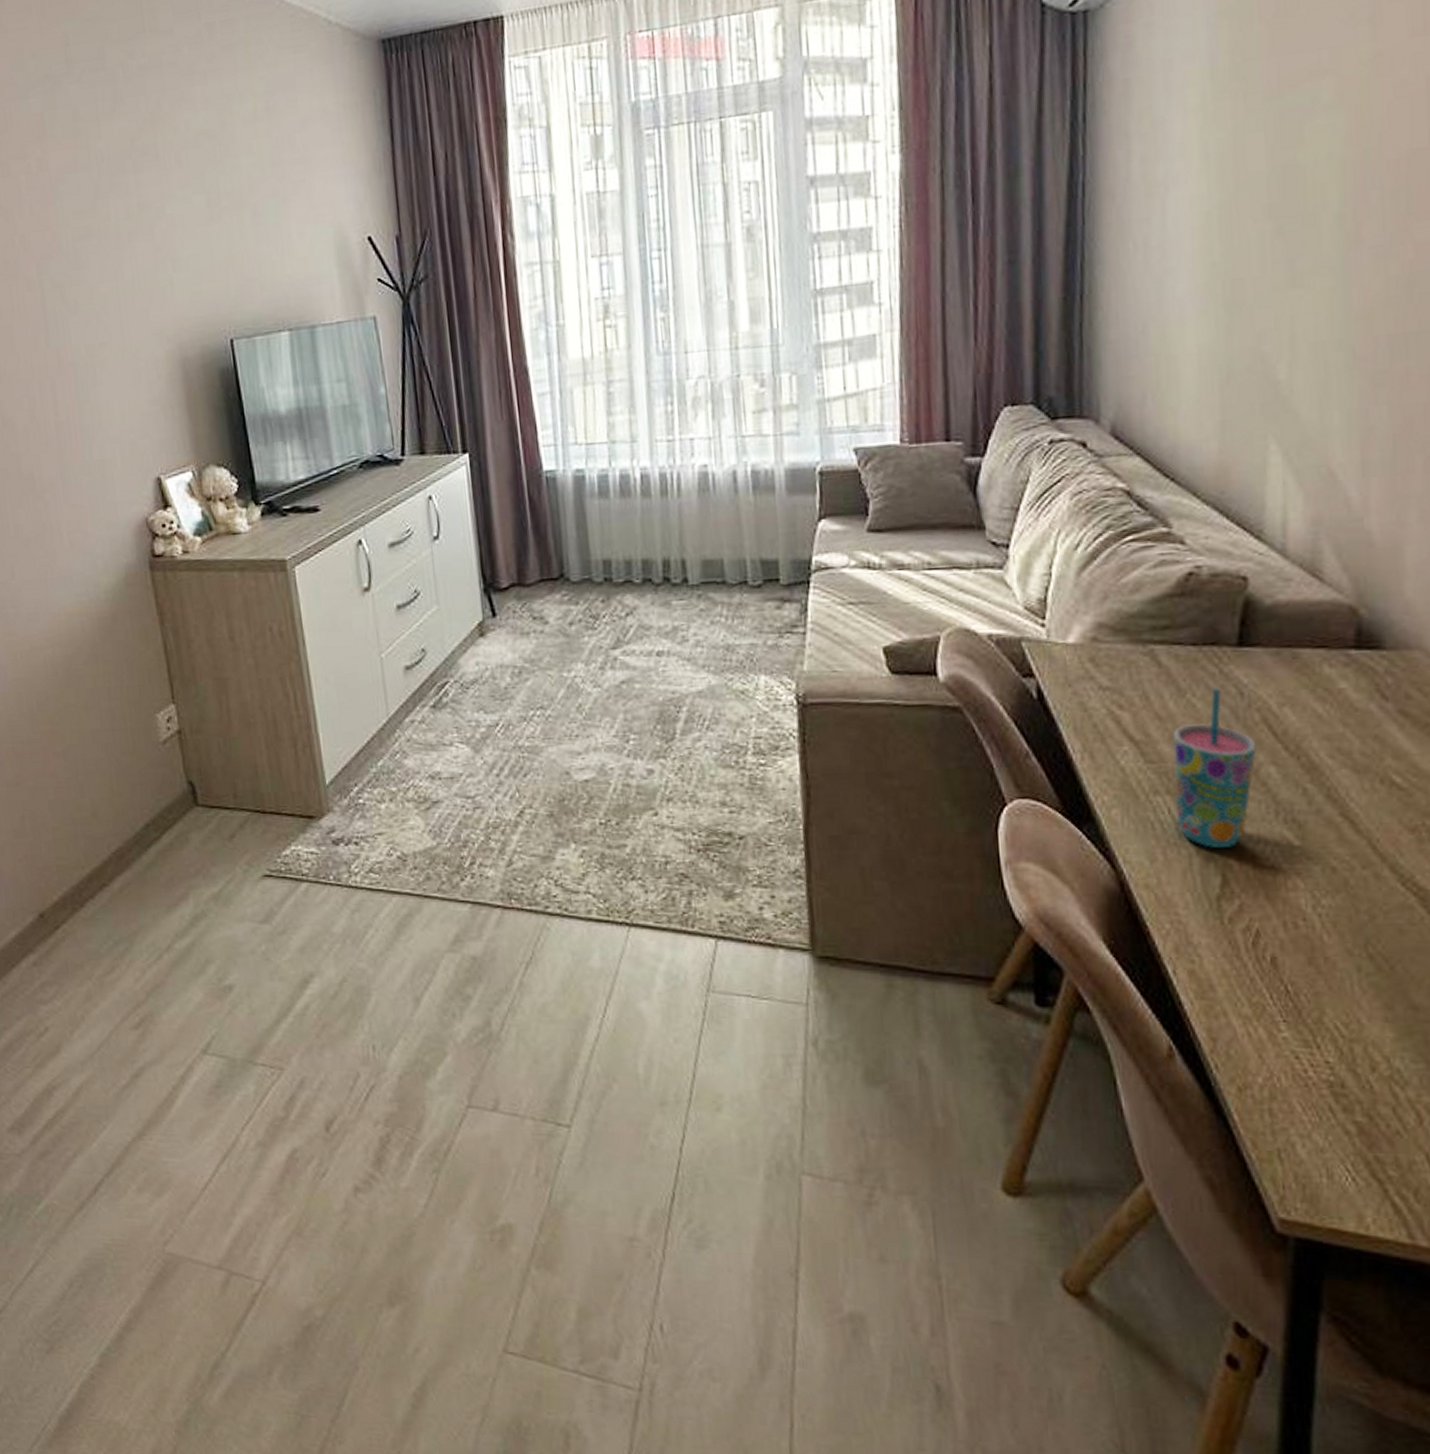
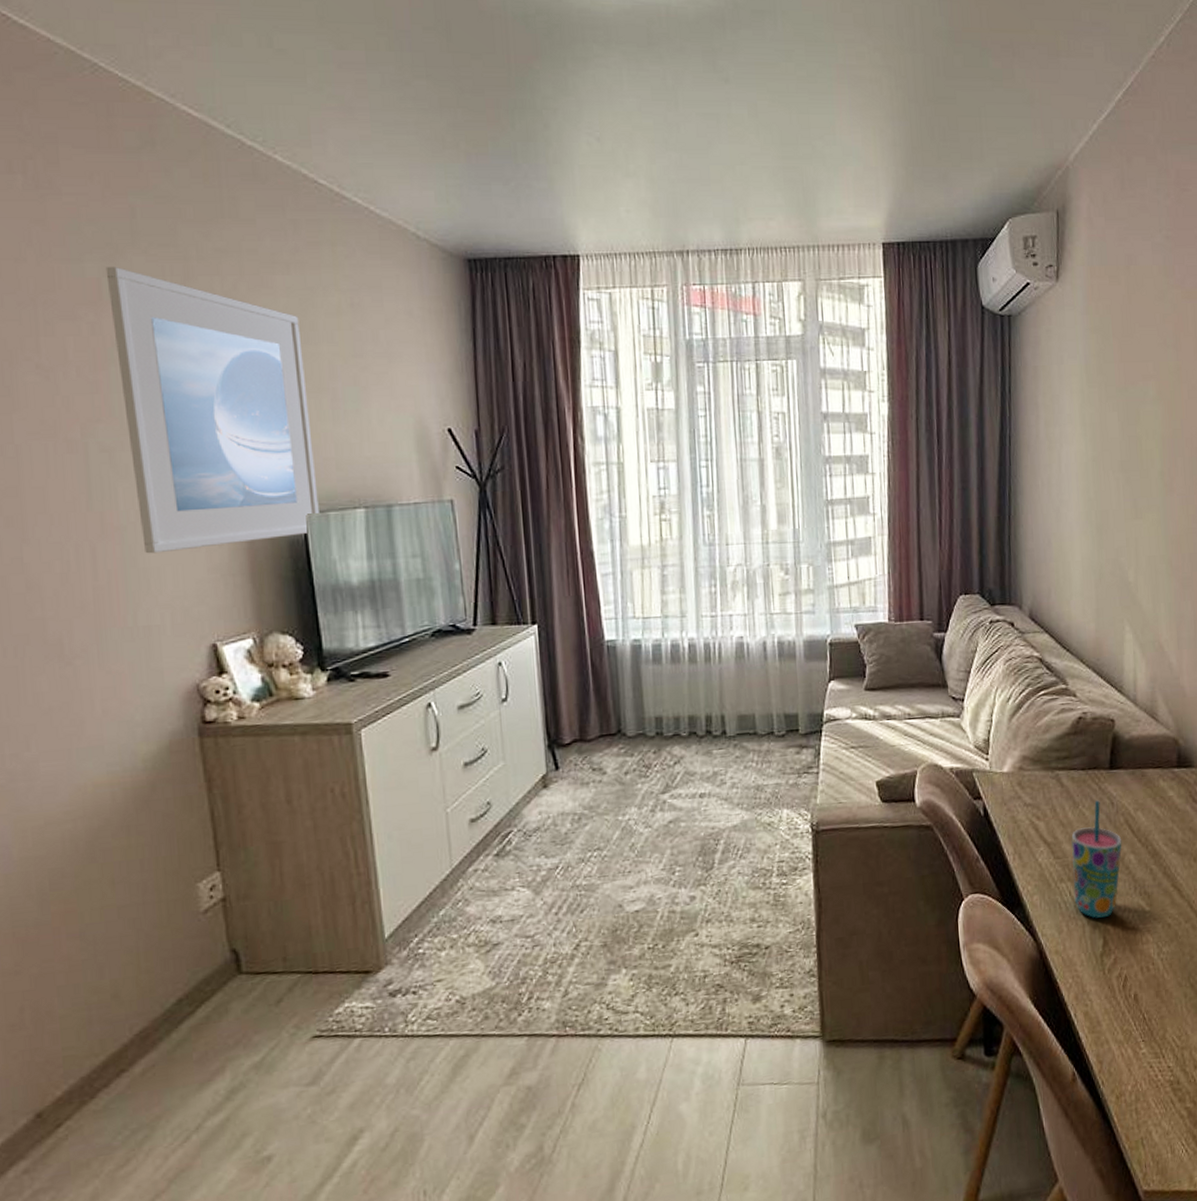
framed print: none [47,98,246,388] -> present [105,266,319,554]

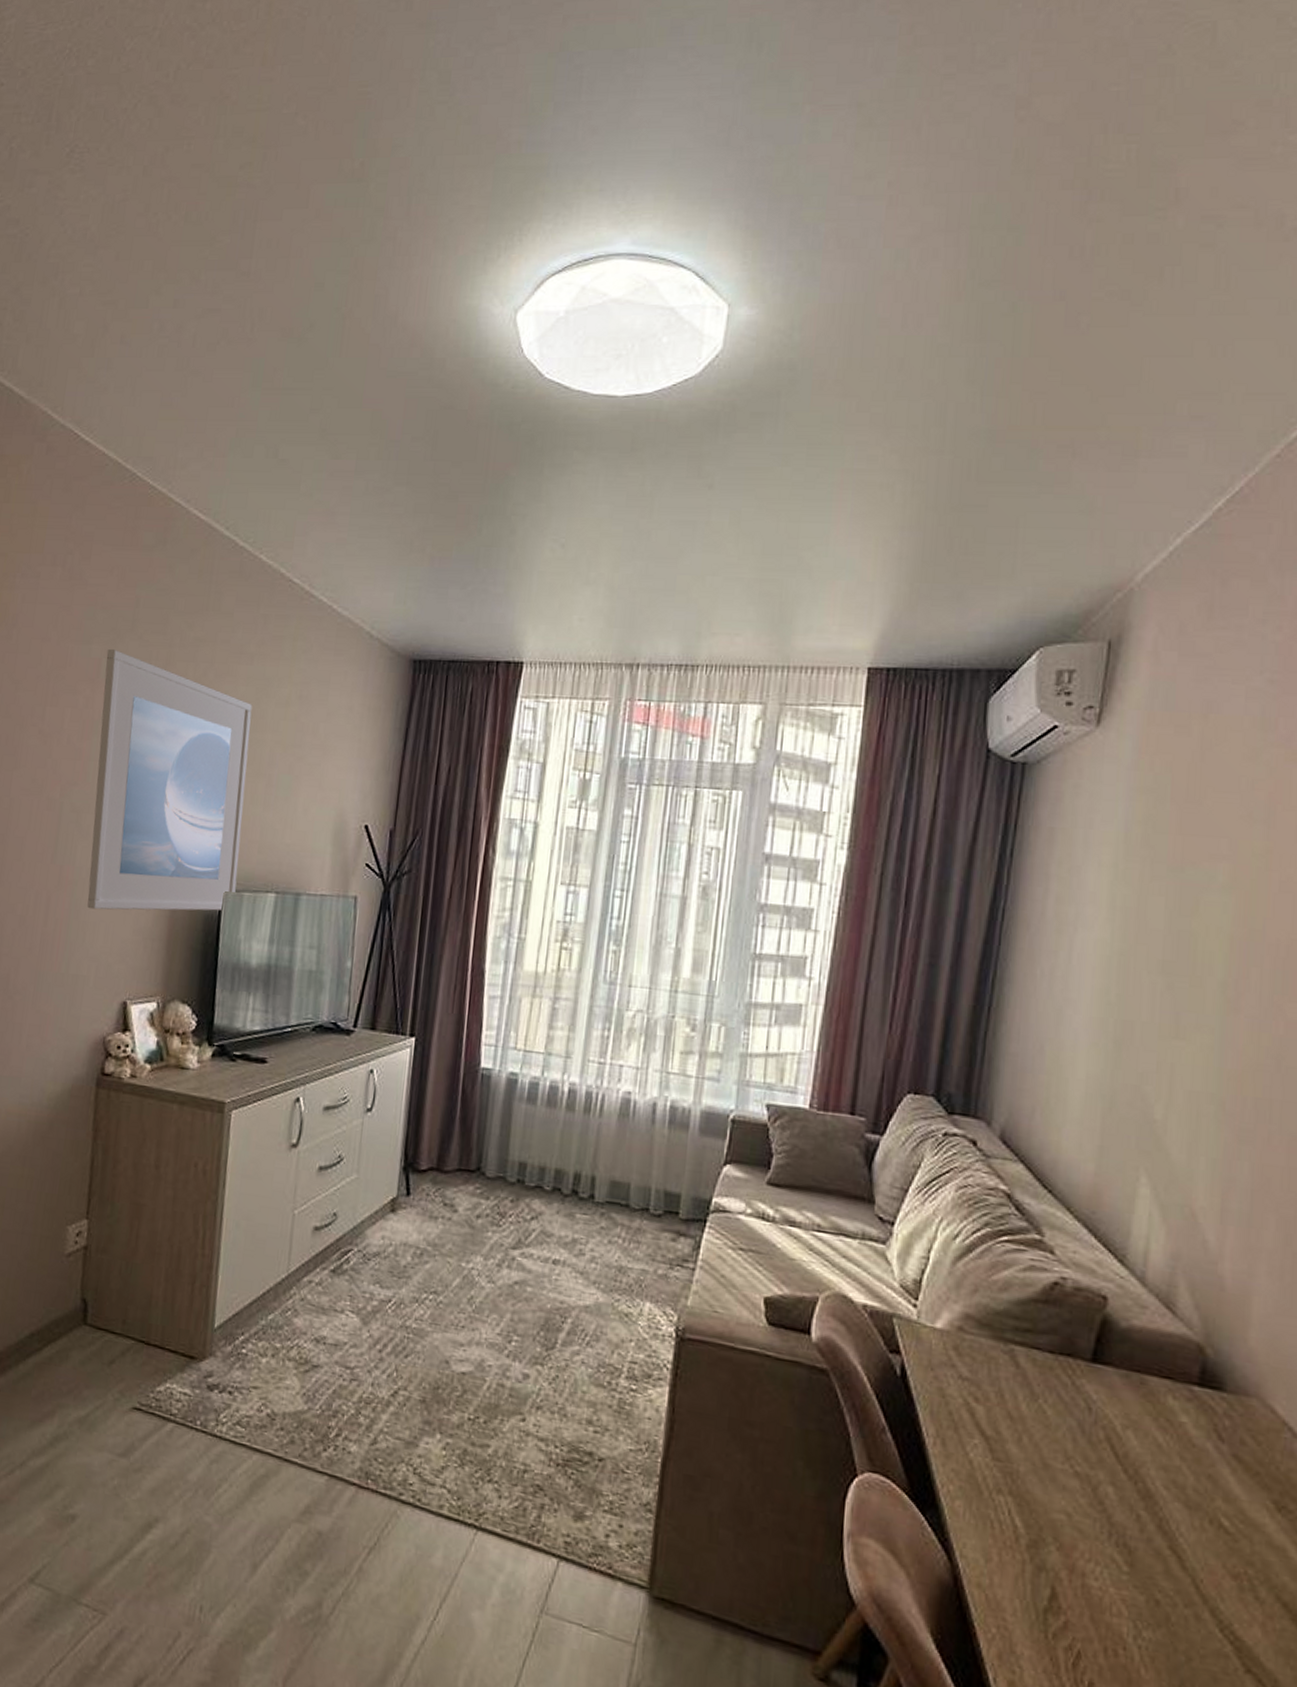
cup: present [1071,800,1122,919] -> none [1014,1398,1098,1561]

